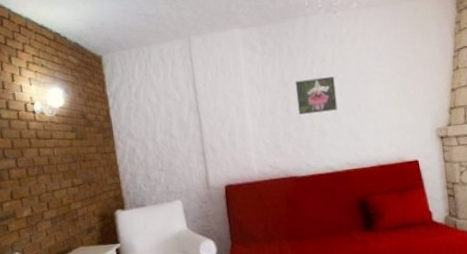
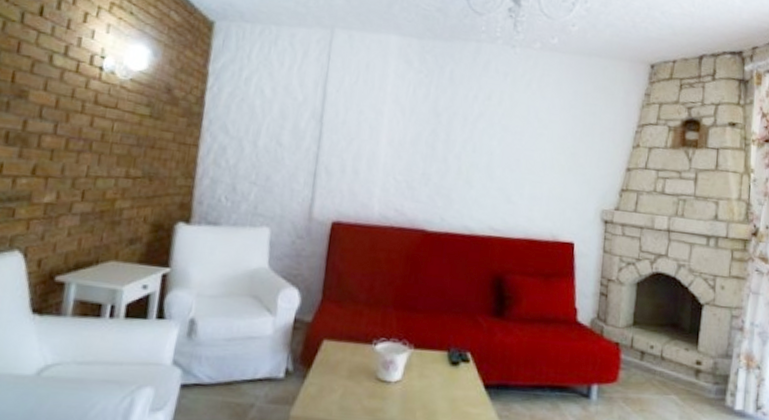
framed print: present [295,76,338,115] -> none [445,114,497,161]

